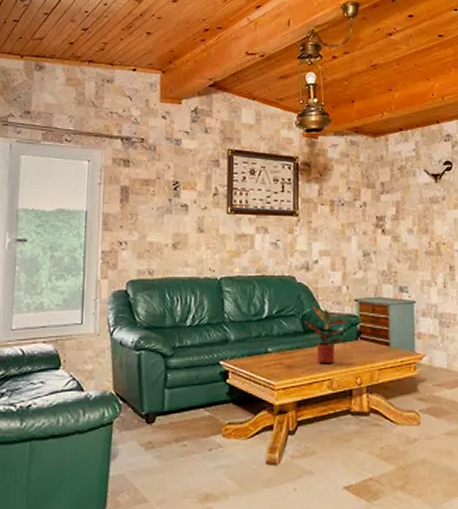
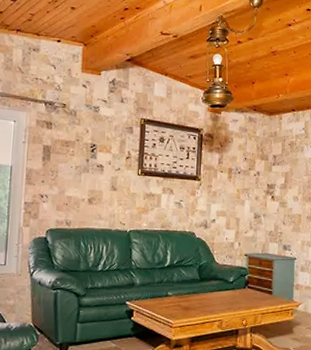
potted plant: present [304,306,348,364] -> none [201,258,238,308]

